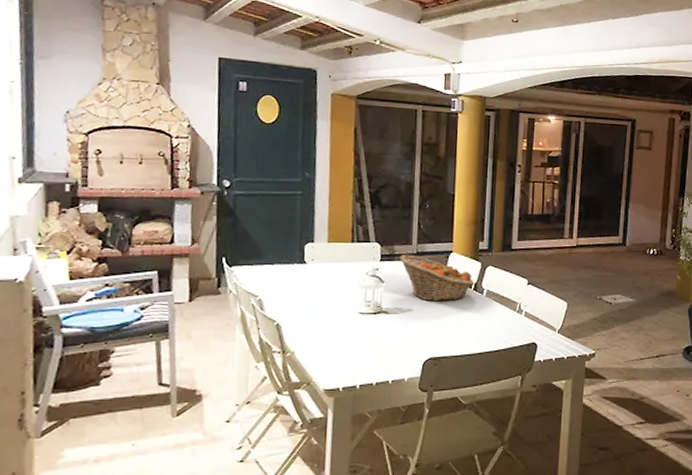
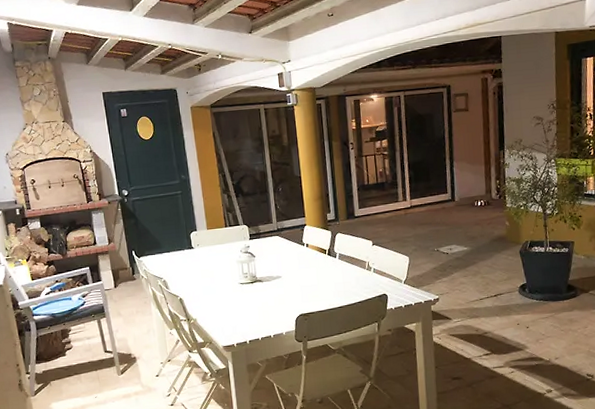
fruit basket: present [400,254,475,302] -> none [264,231,328,268]

